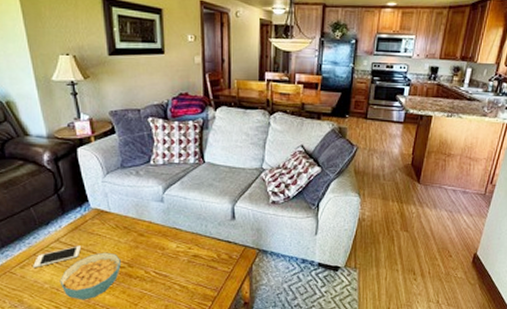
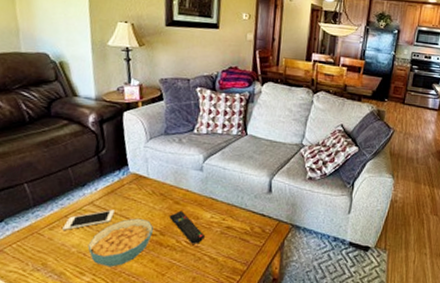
remote control: none [135,242,172,274] -> present [169,210,205,244]

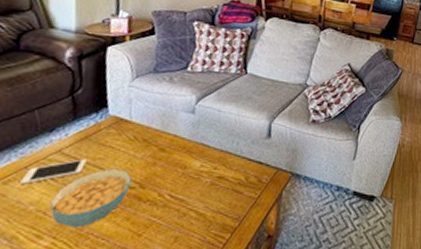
remote control: present [169,210,205,244] -> none [151,159,192,198]

